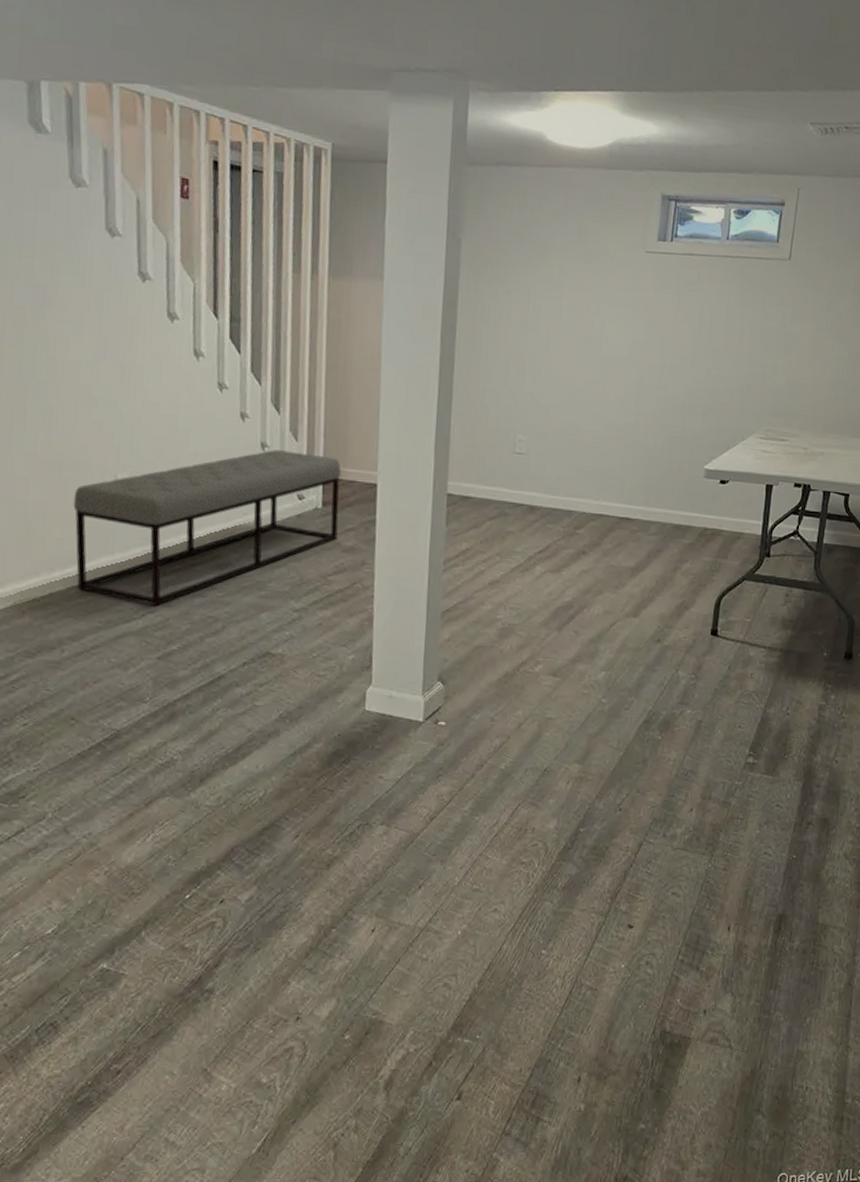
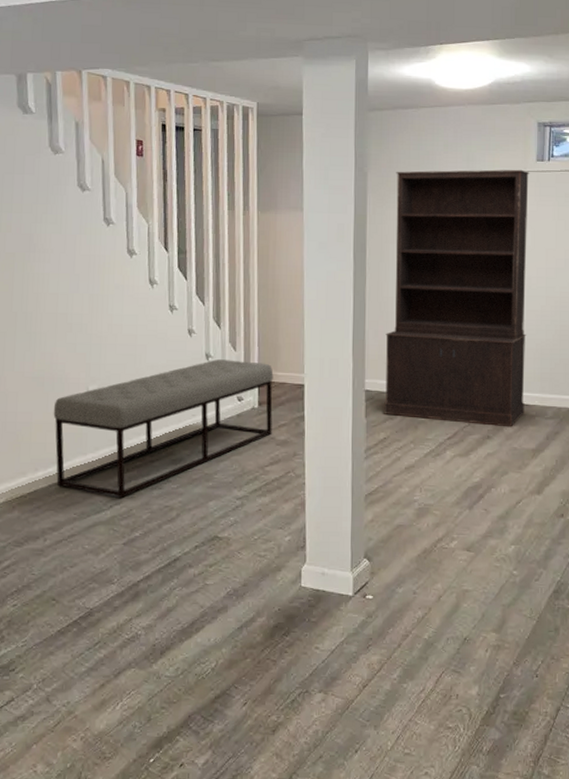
bookcase: none [468,240,649,543] -> present [384,169,530,427]

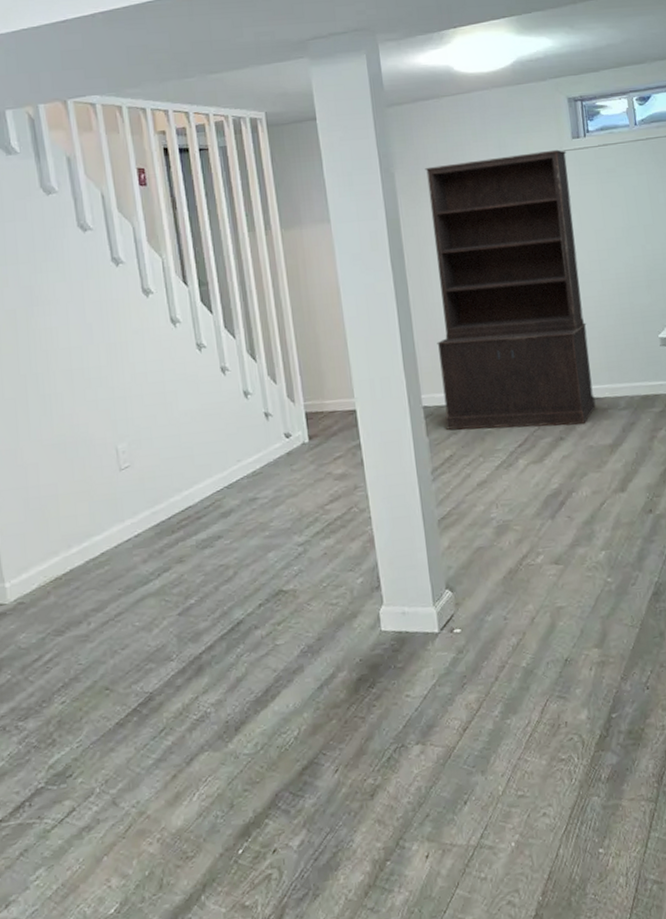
bench: present [53,359,274,499] -> none [80,392,328,565]

